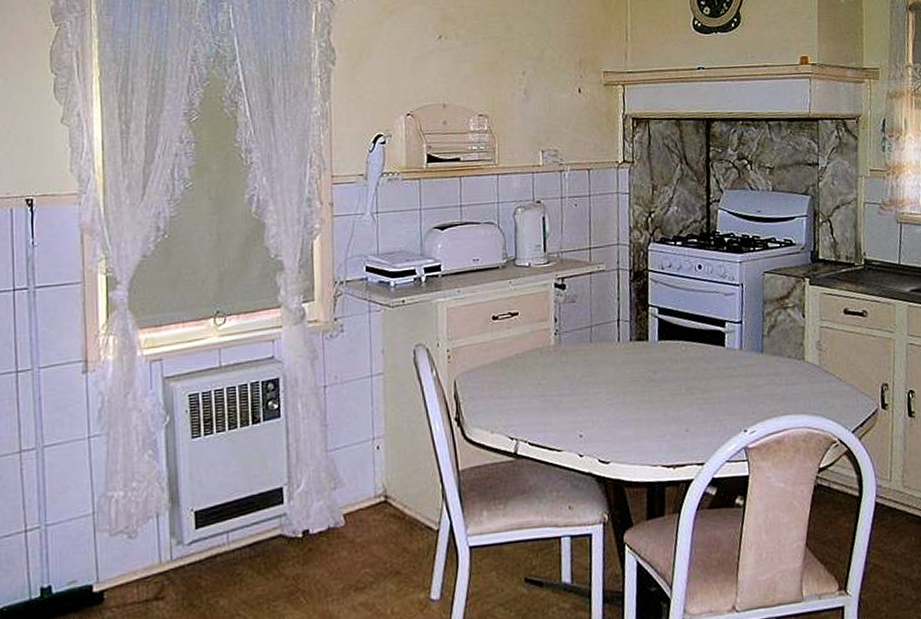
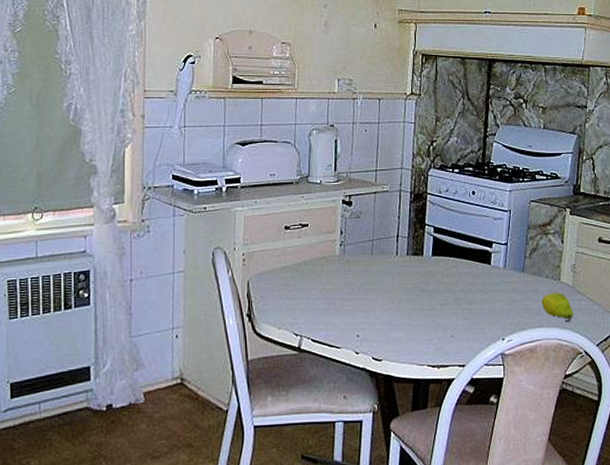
fruit: none [785,374,823,408] -> present [541,293,573,323]

